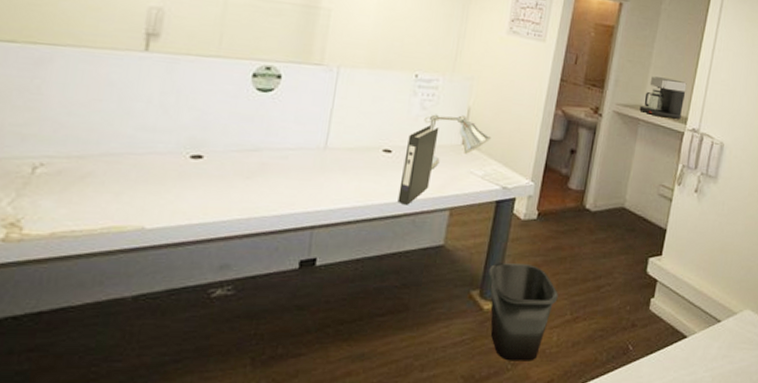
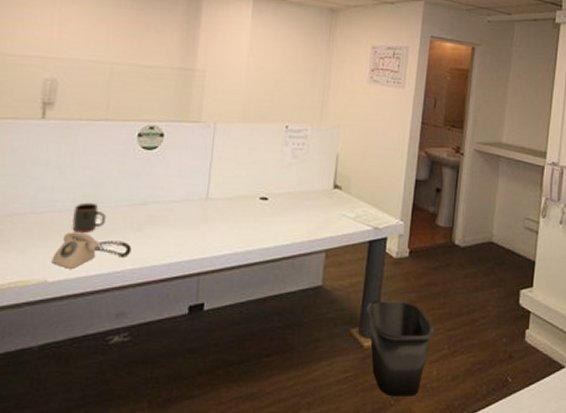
telephone: none [150,175,240,216] -> present [51,230,132,269]
mug: none [174,145,213,178] -> present [71,202,106,232]
binder: present [397,125,439,205] -> none [276,172,311,249]
desk lamp: present [424,114,492,169] -> none [296,161,360,214]
coffee maker: present [639,76,687,119] -> none [499,115,543,154]

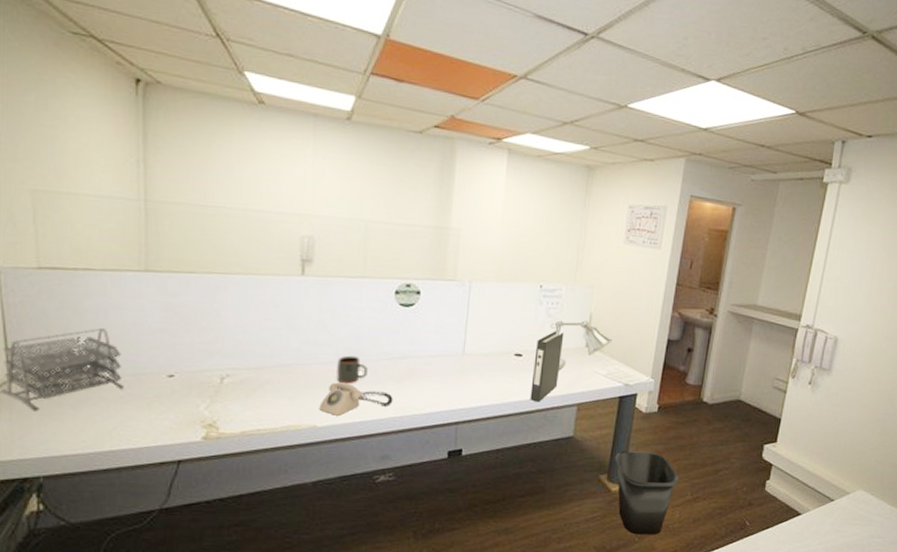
binder: none [276,172,311,249] -> present [530,331,564,402]
desk lamp: none [296,161,360,214] -> present [550,320,613,370]

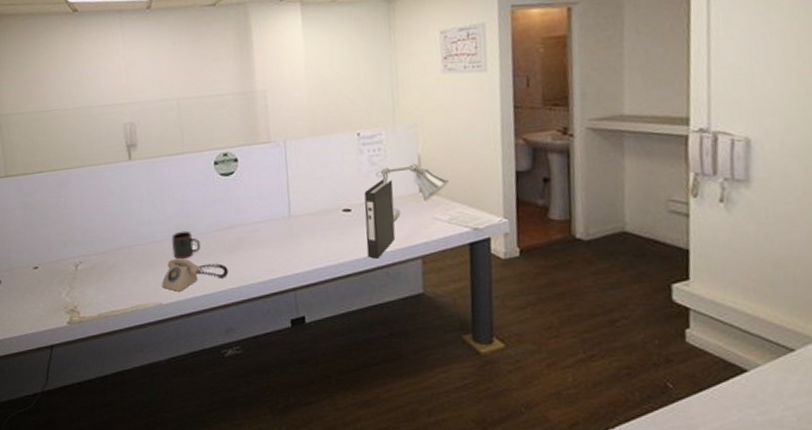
waste bin: present [615,451,679,535] -> none [477,304,564,404]

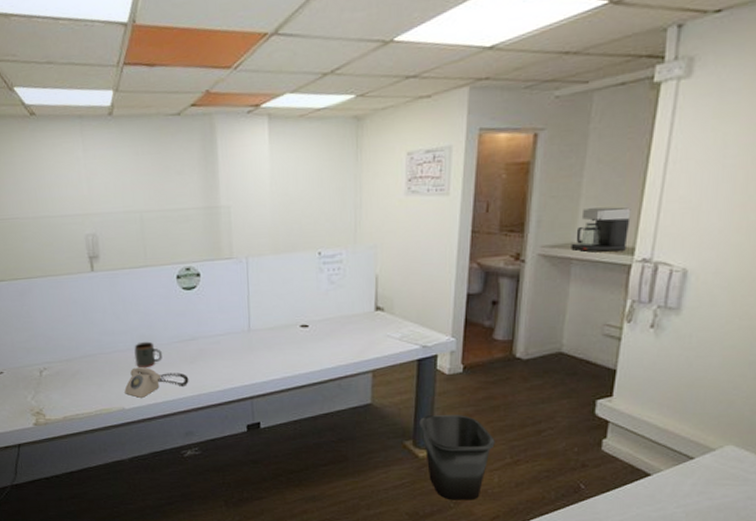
binder: present [364,179,396,259] -> none [321,298,350,372]
desk lamp: present [375,163,450,221] -> none [334,283,404,337]
waste bin: none [477,304,564,404] -> present [419,415,495,500]
coffee maker: none [620,76,680,124] -> present [571,207,631,253]

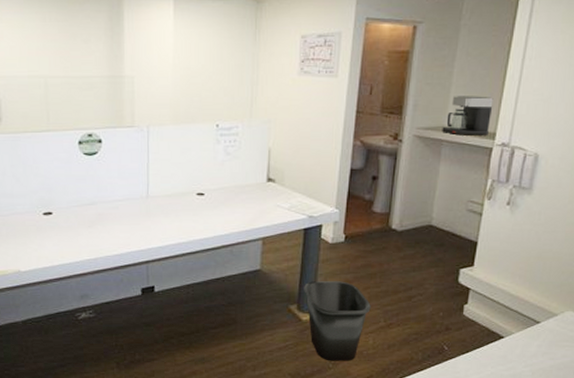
telephone: present [124,366,189,398] -> none [21,229,86,260]
mug: present [134,341,162,367] -> none [32,205,61,230]

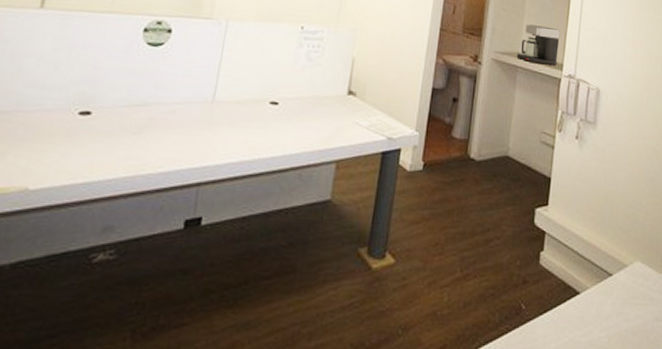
waste bin: present [304,281,371,361] -> none [376,217,447,326]

